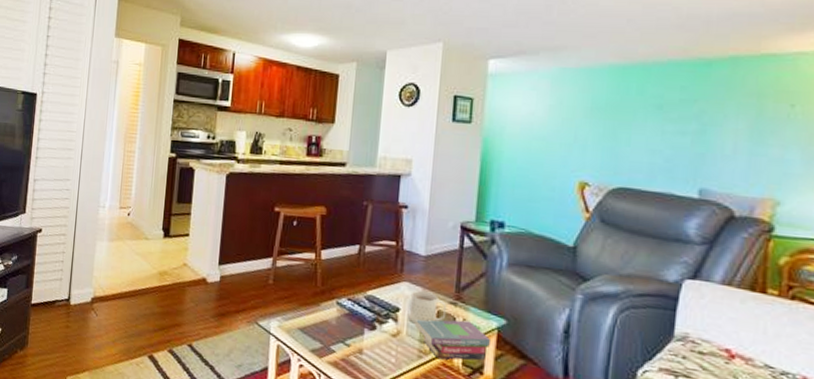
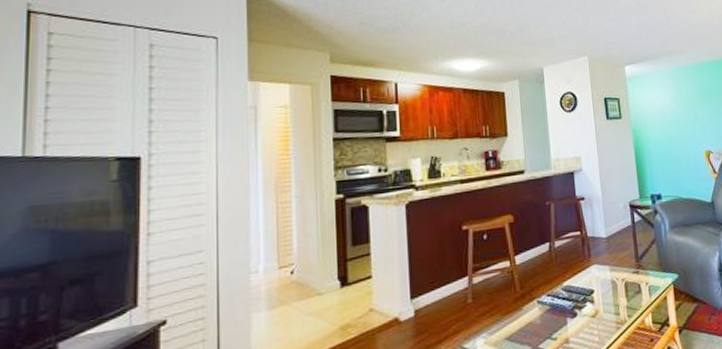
mug: present [408,290,447,324] -> none [600,267,633,300]
books: present [414,319,490,361] -> none [608,284,670,325]

